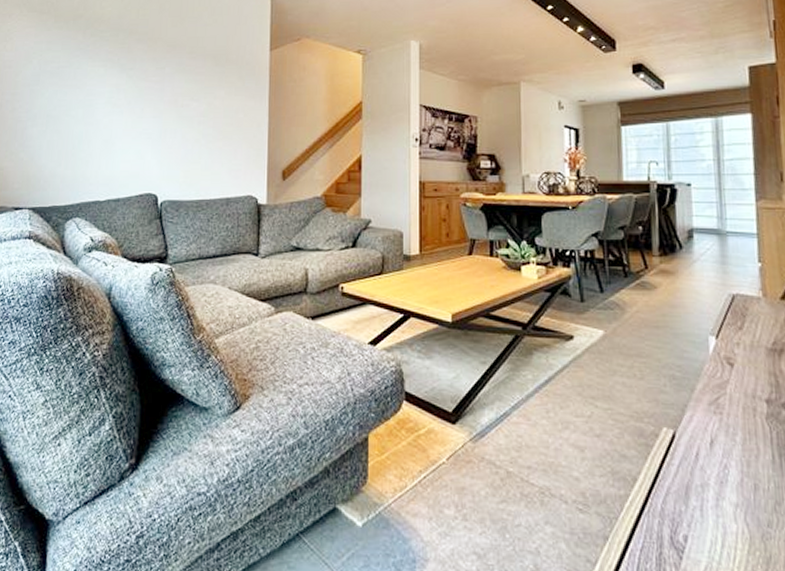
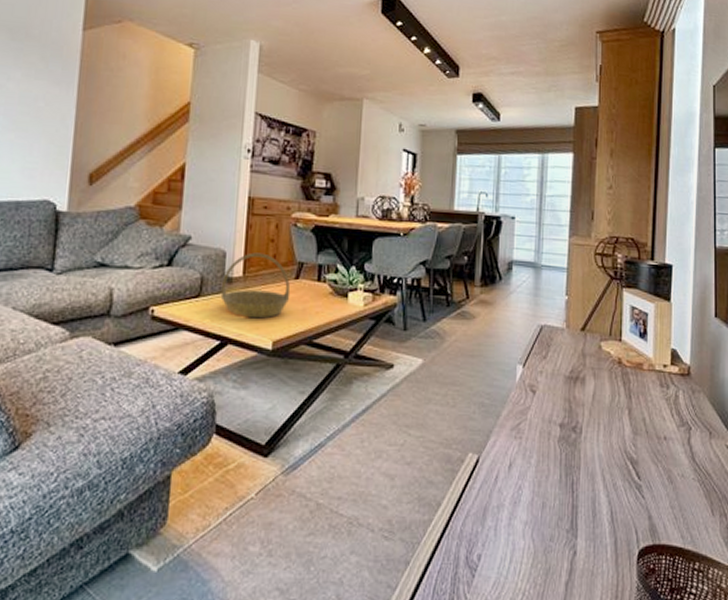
basket: none [400,232,465,293] -> present [220,252,291,319]

